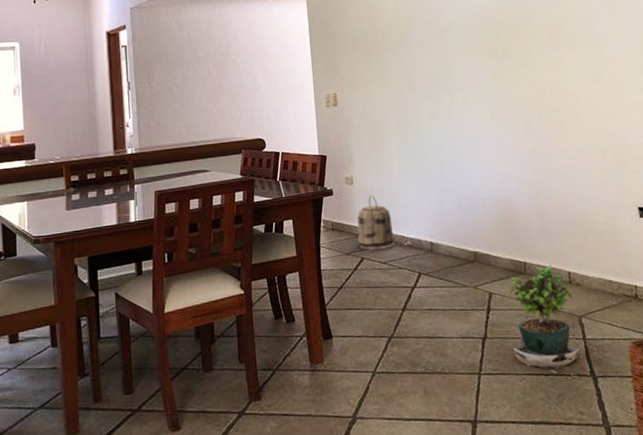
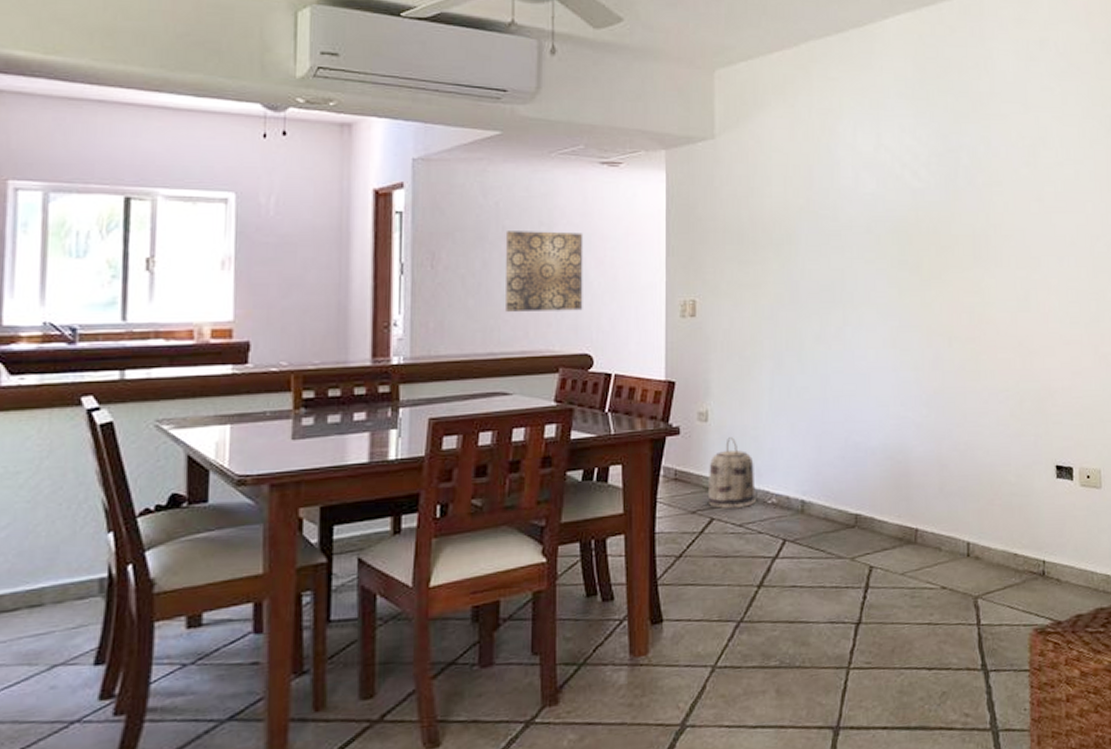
wall art: none [196,50,255,111] -> present [505,231,584,312]
potted plant: present [507,264,580,379] -> none [889,531,973,674]

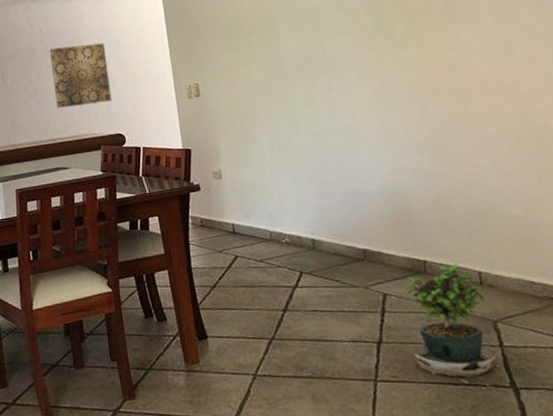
basket: present [707,437,756,509] -> none [227,190,272,248]
potted plant: none [889,531,973,674] -> present [405,262,497,390]

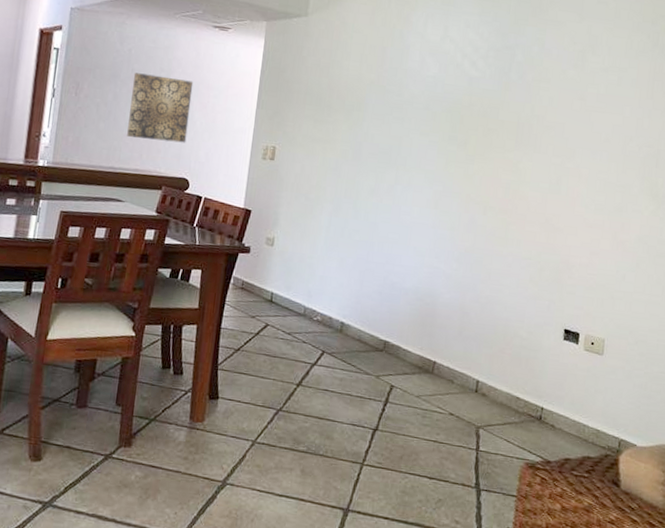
potted plant: present [405,262,497,390] -> none [400,368,477,487]

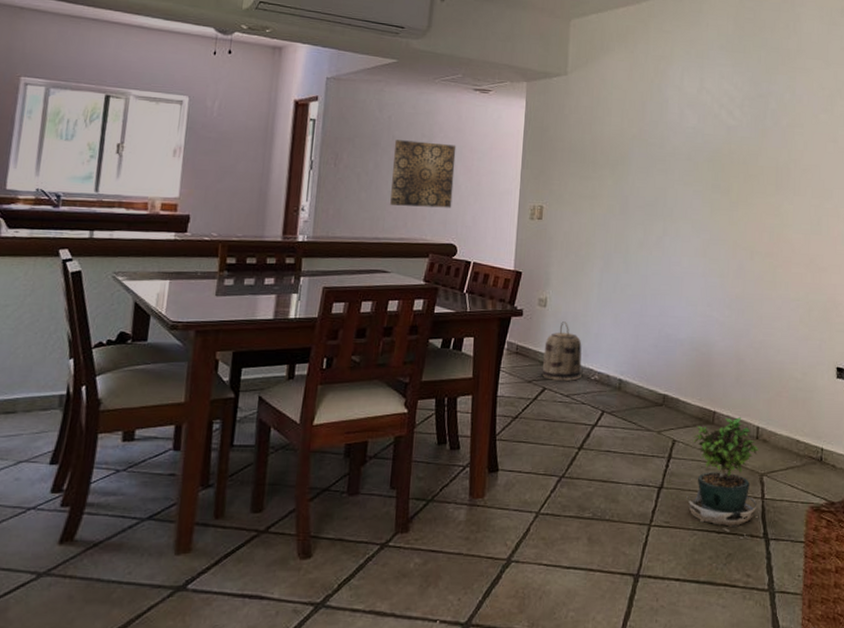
basket: none [265,261,307,320] -> present [541,321,582,381]
potted plant: none [400,368,477,487] -> present [686,416,759,539]

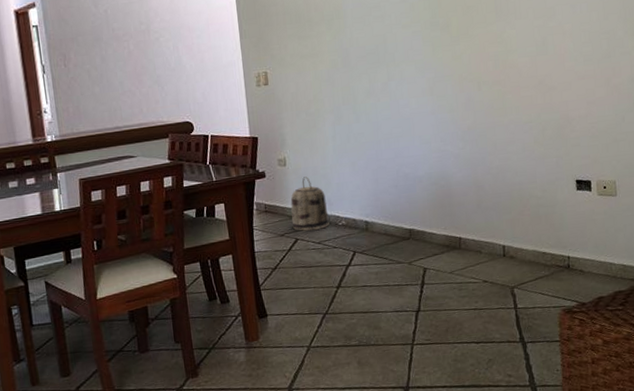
wall art: present [390,140,456,208] -> none [115,27,181,95]
potted plant: present [686,416,759,539] -> none [442,238,511,345]

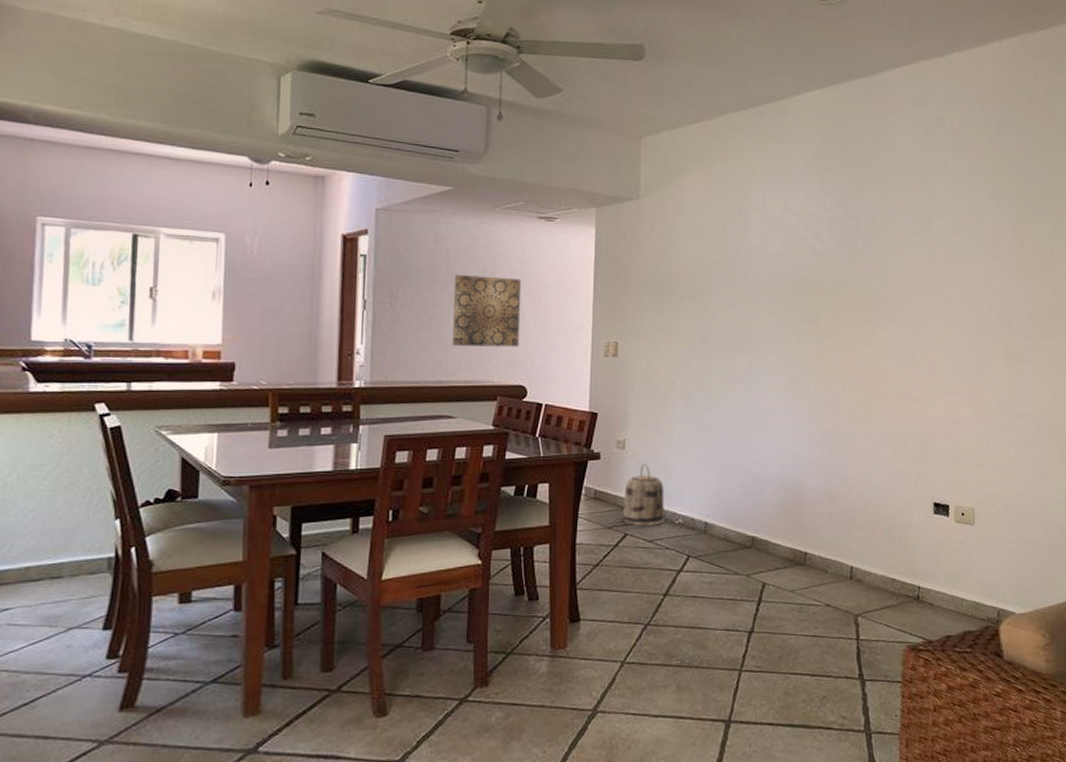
wall art: none [115,27,181,95] -> present [453,275,522,347]

